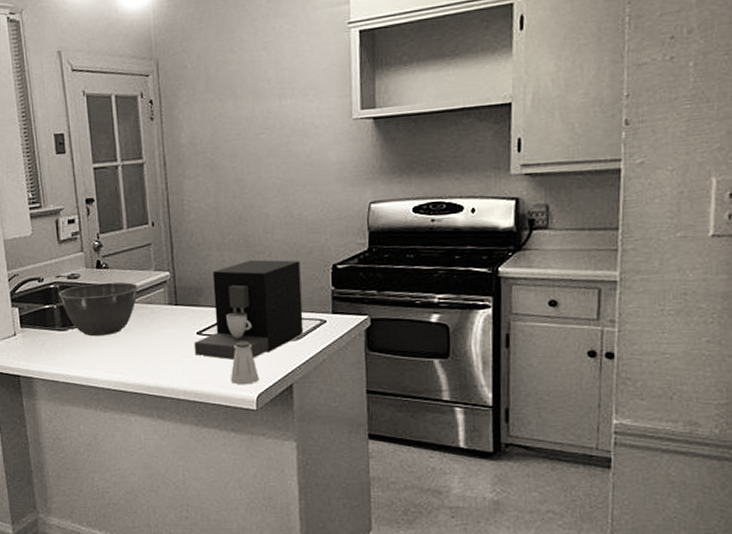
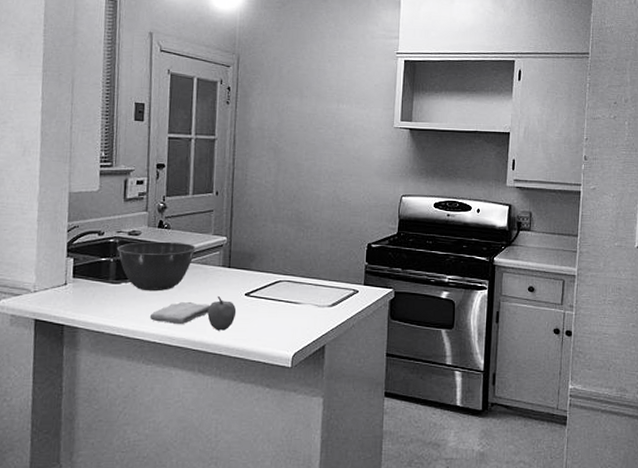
washcloth: none [101,344,161,370] -> present [150,301,210,325]
apple: none [159,337,190,374] -> present [207,297,237,331]
coffee maker: present [193,259,304,360] -> none [240,233,341,320]
saltshaker: present [230,341,260,385] -> none [270,304,297,344]

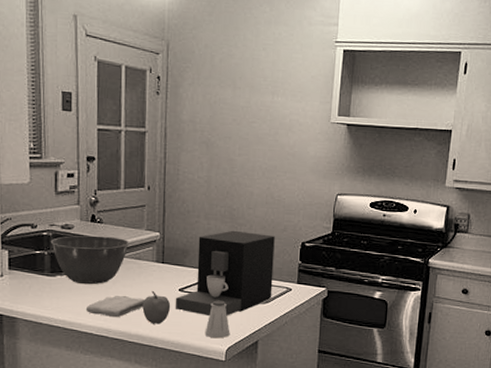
coffee maker: none [240,233,341,320] -> present [175,230,275,316]
saltshaker: none [270,304,297,344] -> present [204,300,230,339]

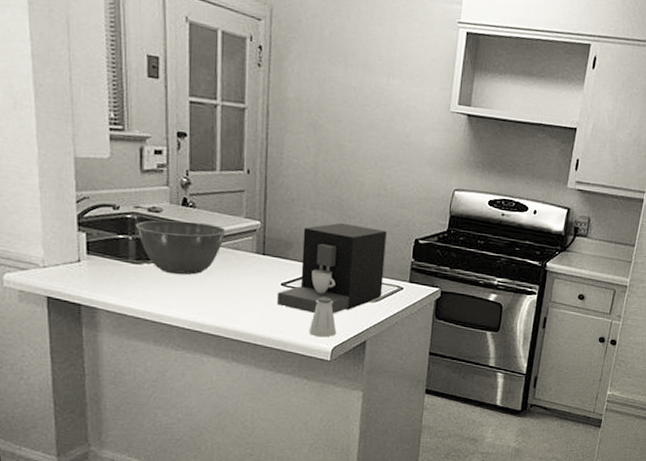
washcloth: present [87,295,145,318] -> none [178,287,243,312]
apple: present [142,291,171,324] -> none [240,285,272,320]

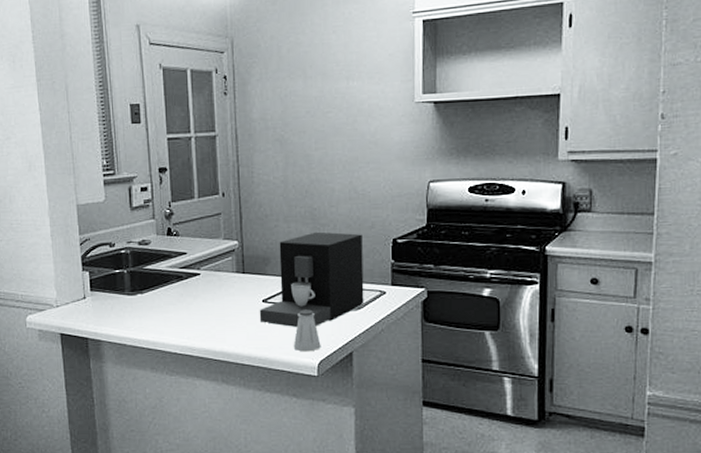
mixing bowl: present [135,220,226,275] -> none [128,249,207,302]

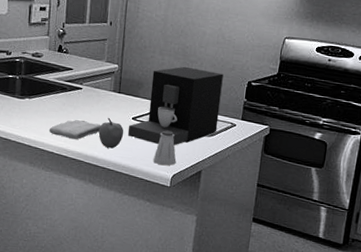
washcloth: none [169,310,228,335] -> present [49,119,101,140]
apple: none [225,304,255,340] -> present [98,118,124,149]

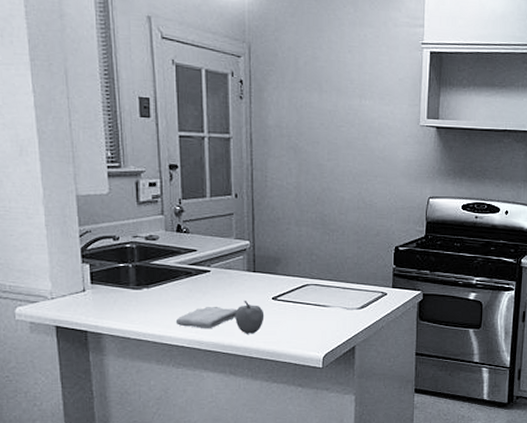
coffee maker: present [127,66,224,146] -> none [268,236,368,323]
saltshaker: present [153,130,176,166] -> none [300,307,327,346]

